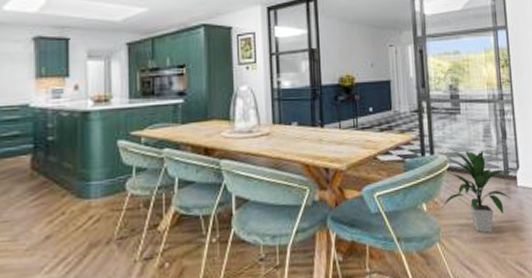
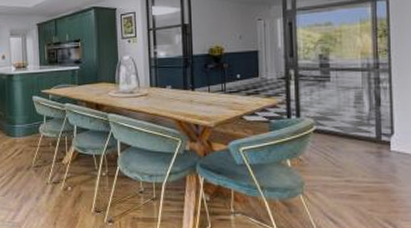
indoor plant: present [443,150,516,233] -> none [308,115,390,191]

